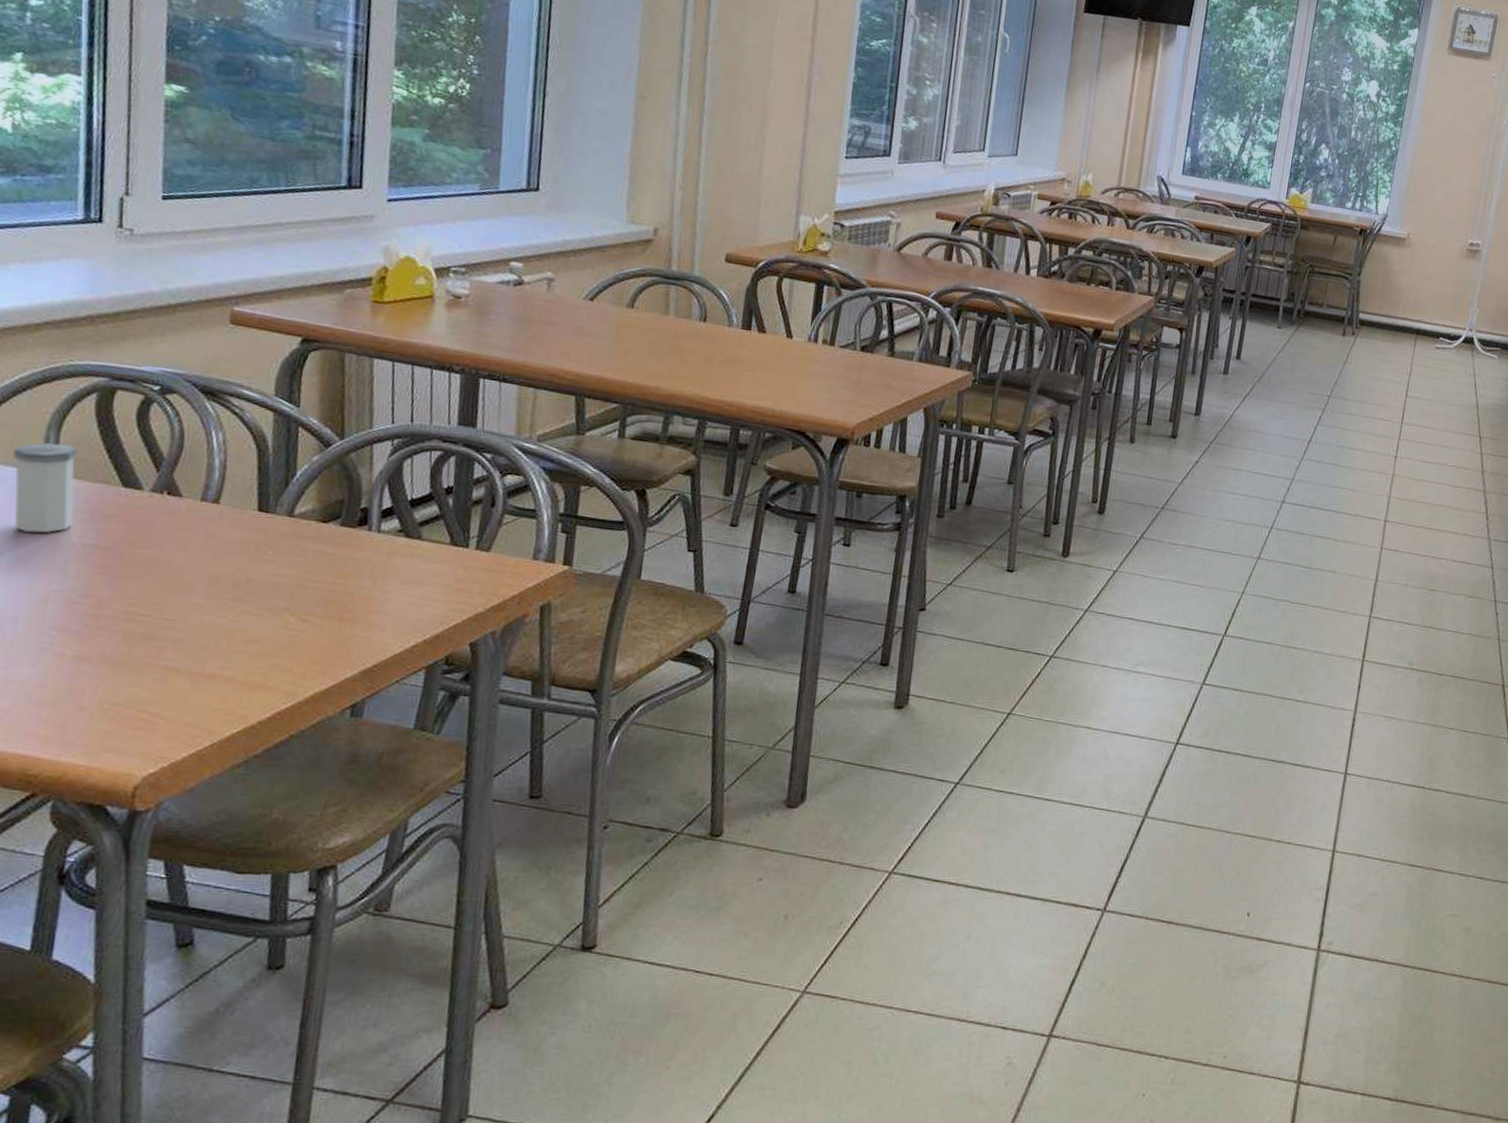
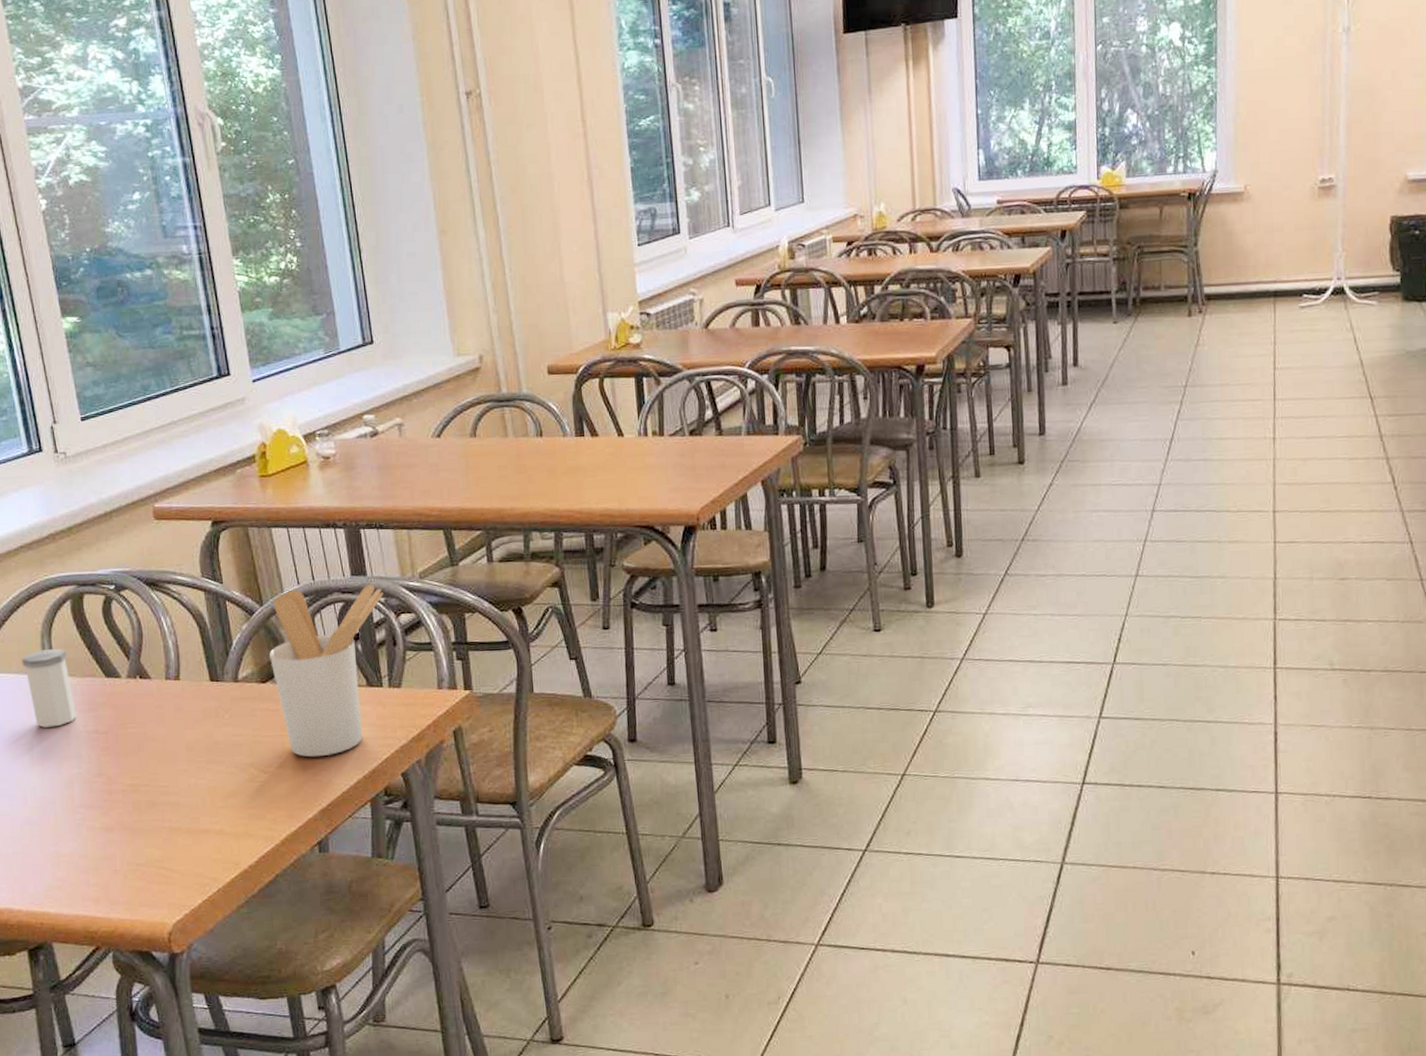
utensil holder: none [338,427,492,613] -> present [269,584,383,757]

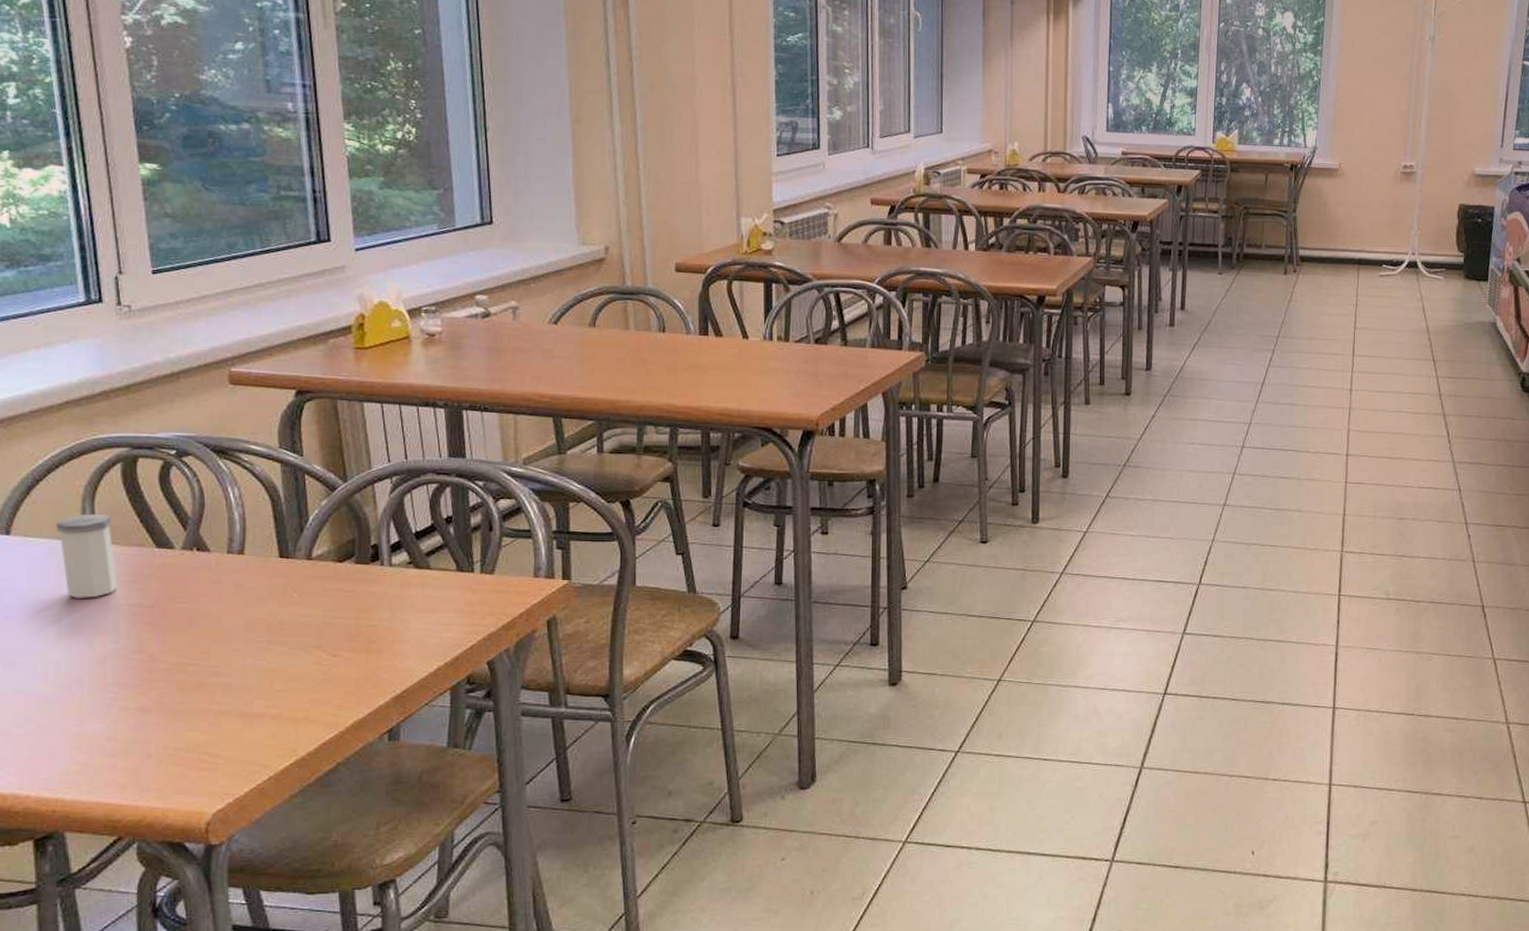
utensil holder: present [269,584,383,757] -> none [350,467,482,642]

